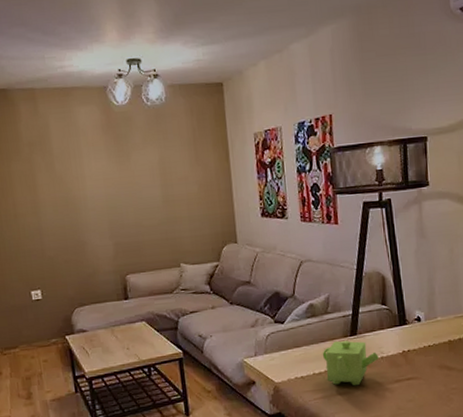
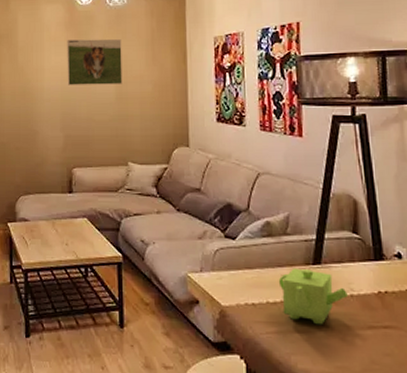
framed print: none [106,140,168,192] -> present [67,39,123,85]

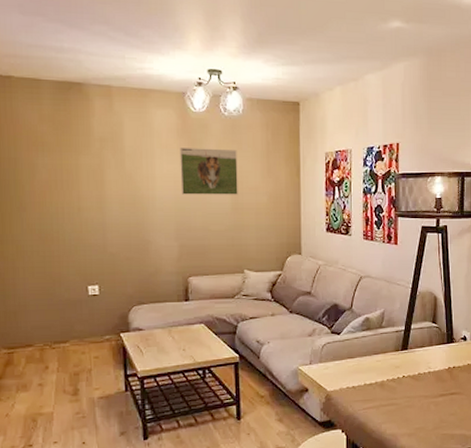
teapot: present [278,267,348,325] -> none [374,354,426,398]

